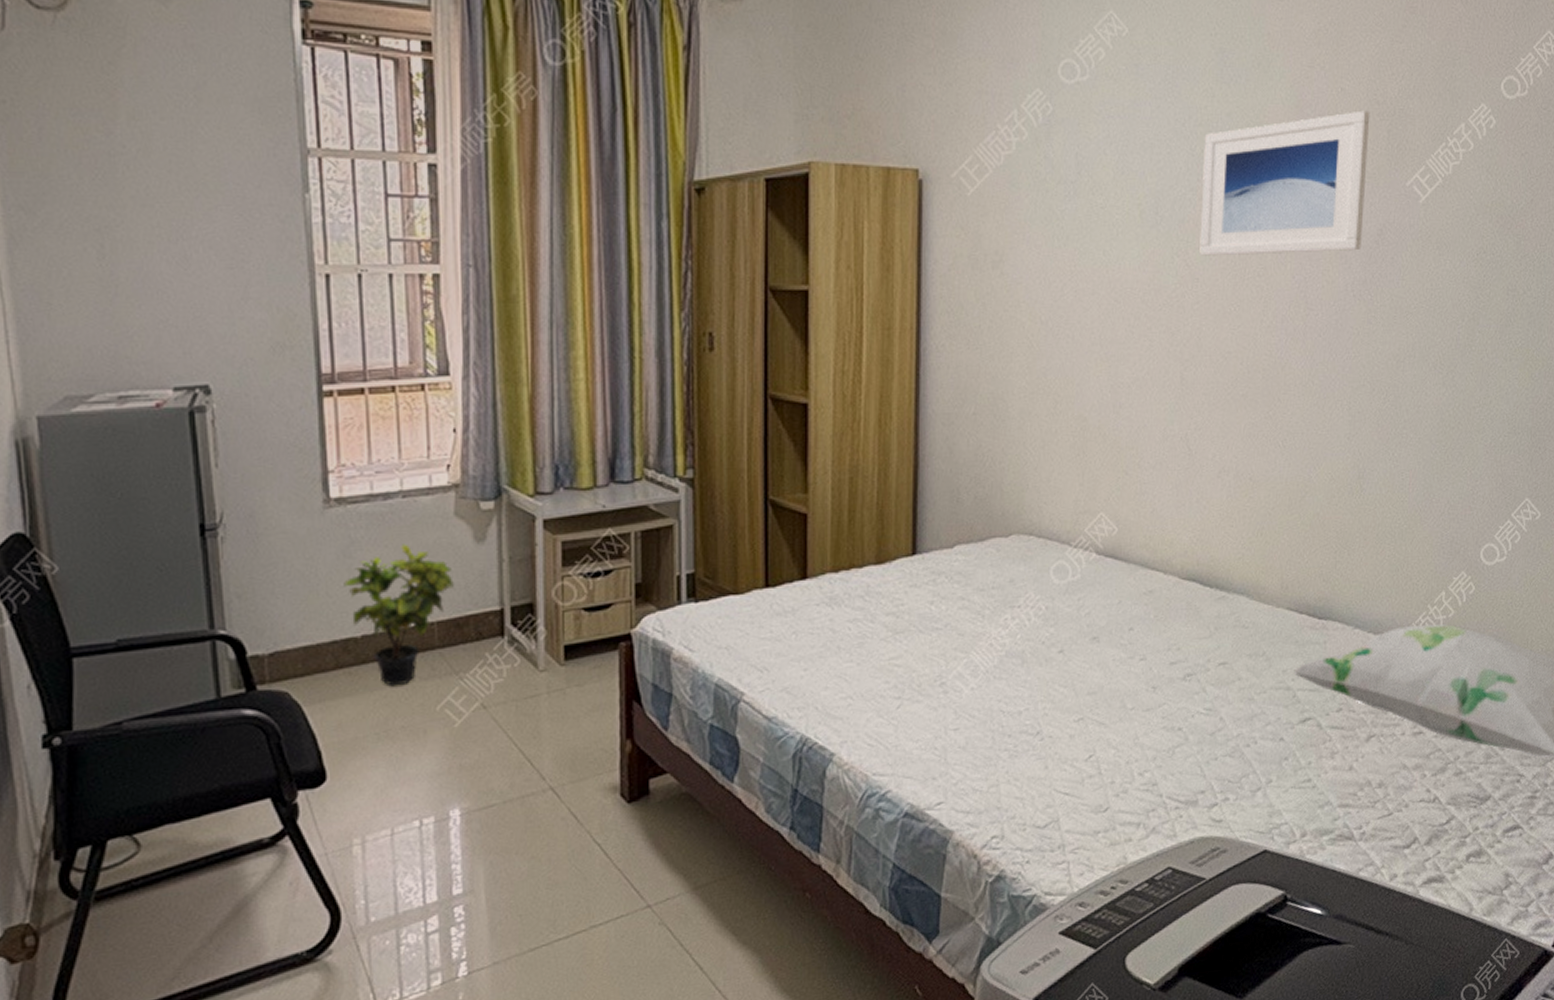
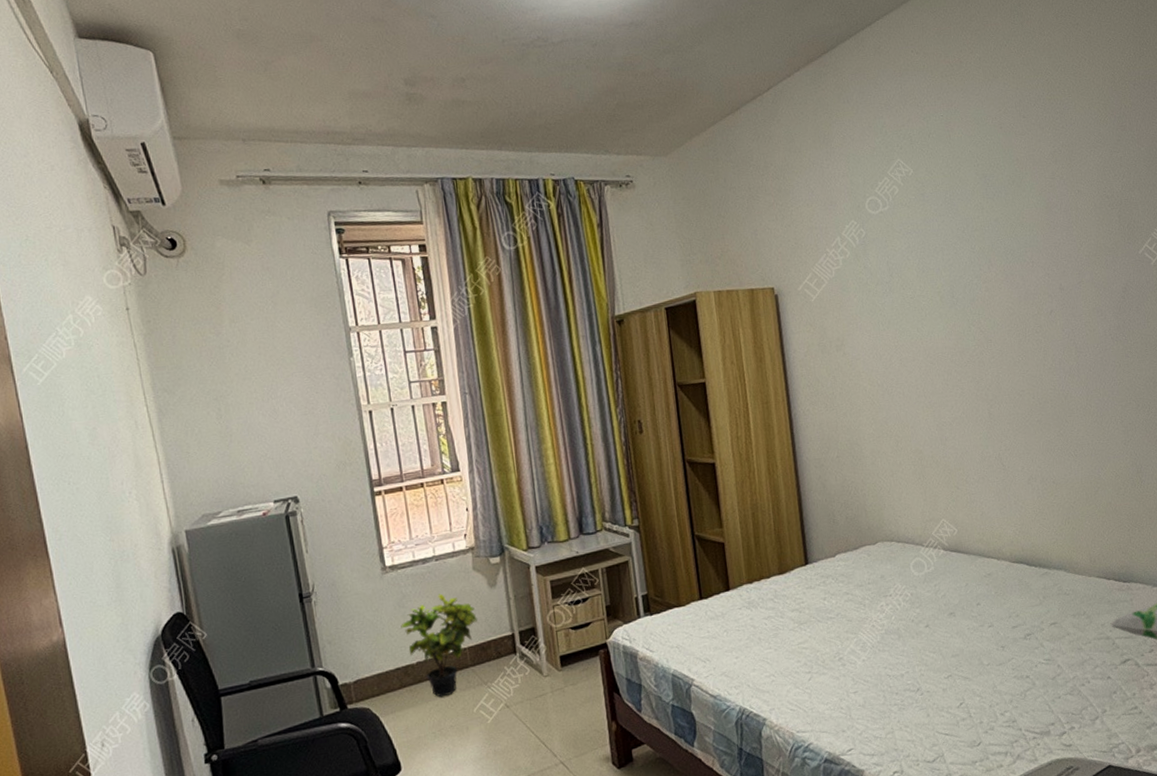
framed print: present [1200,110,1370,256] -> none [981,203,1112,323]

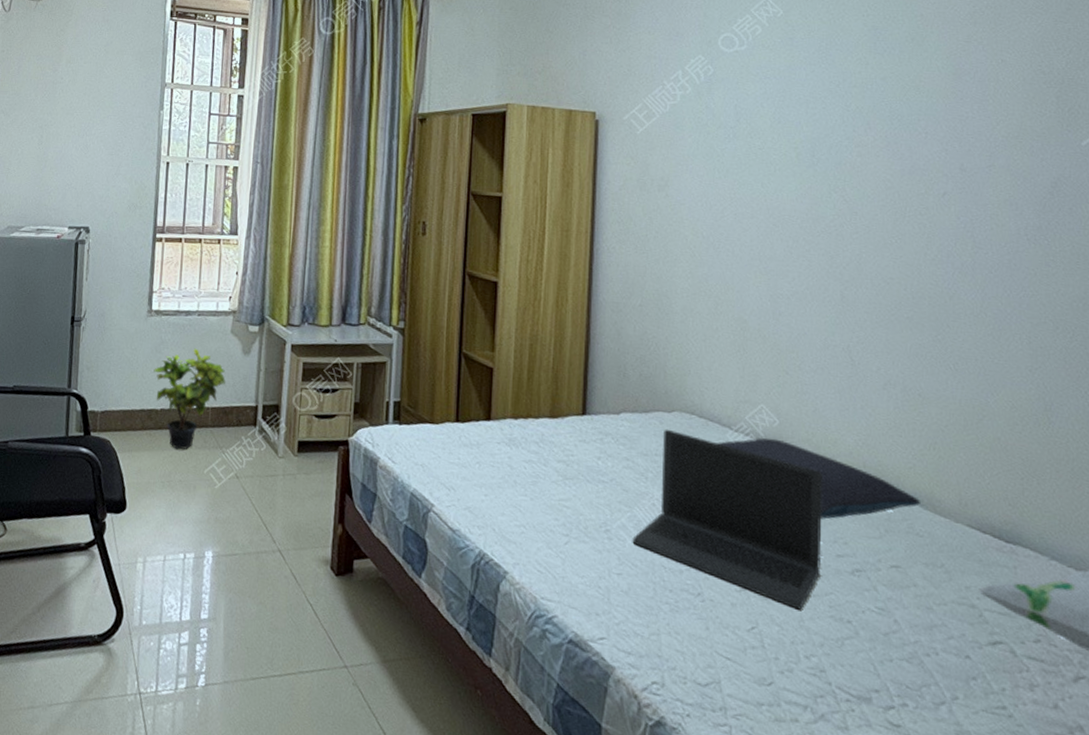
laptop: none [861,559,1003,679] -> present [632,429,822,610]
pillow: none [914,545,1064,601] -> present [717,438,920,519]

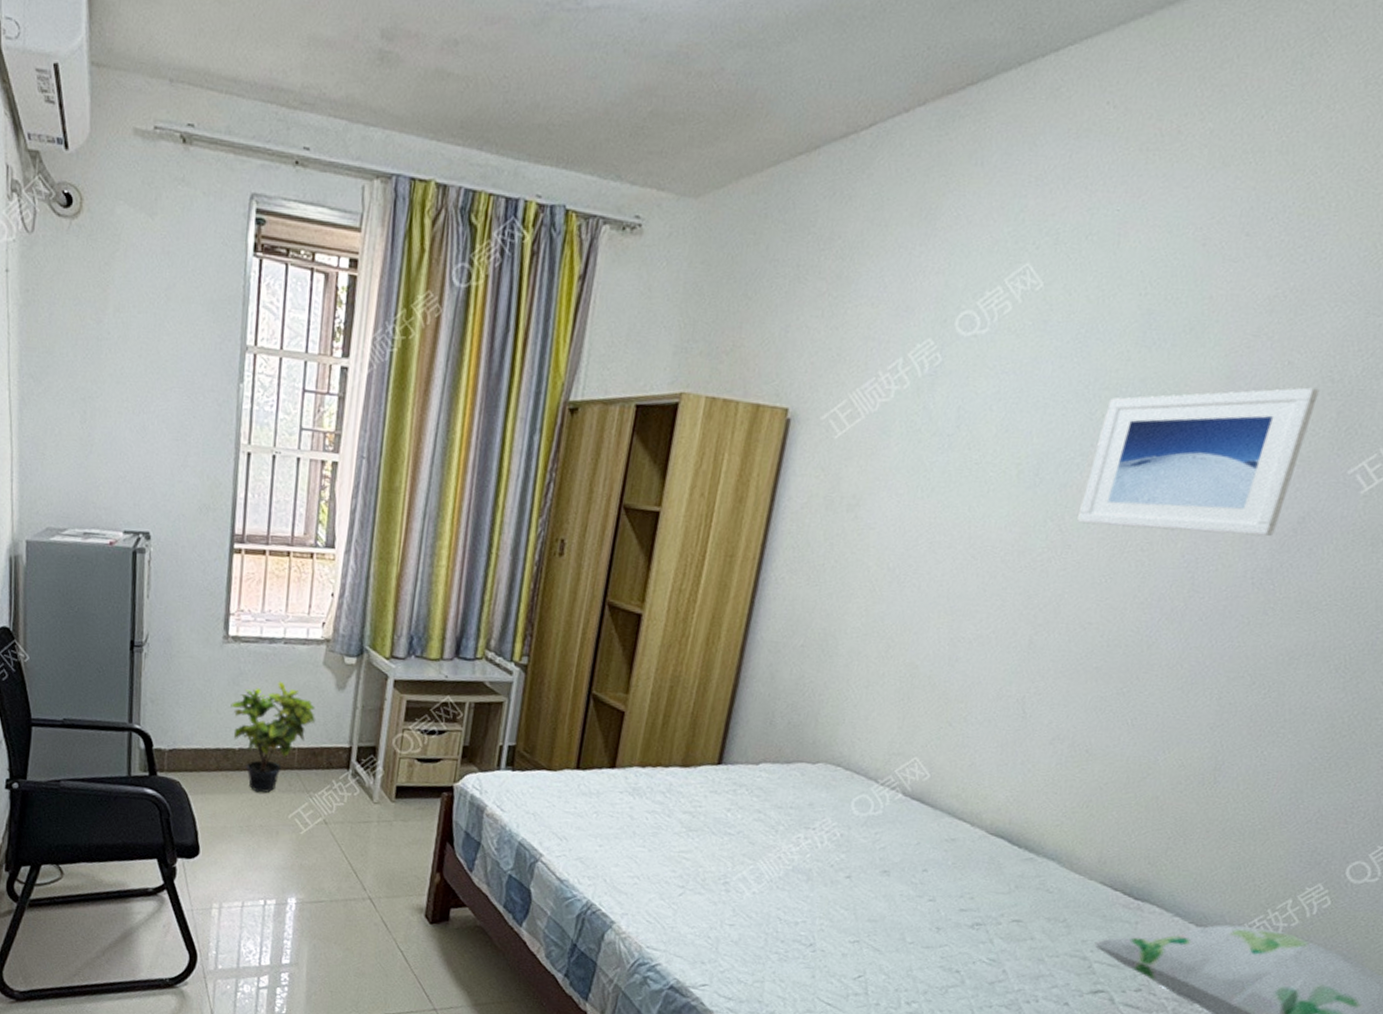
laptop: present [632,429,822,610] -> none [750,781,964,961]
pillow: present [717,438,920,519] -> none [859,792,1059,875]
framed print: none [857,79,1036,200] -> present [1077,387,1320,537]

